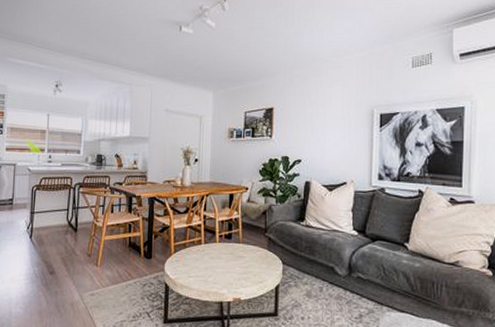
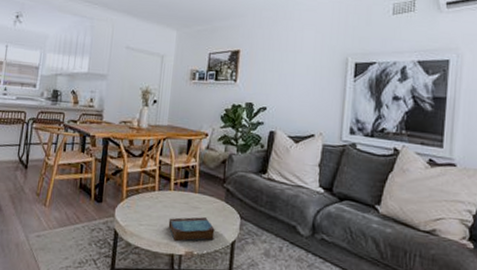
book: none [216,265,260,290] -> present [168,217,215,242]

